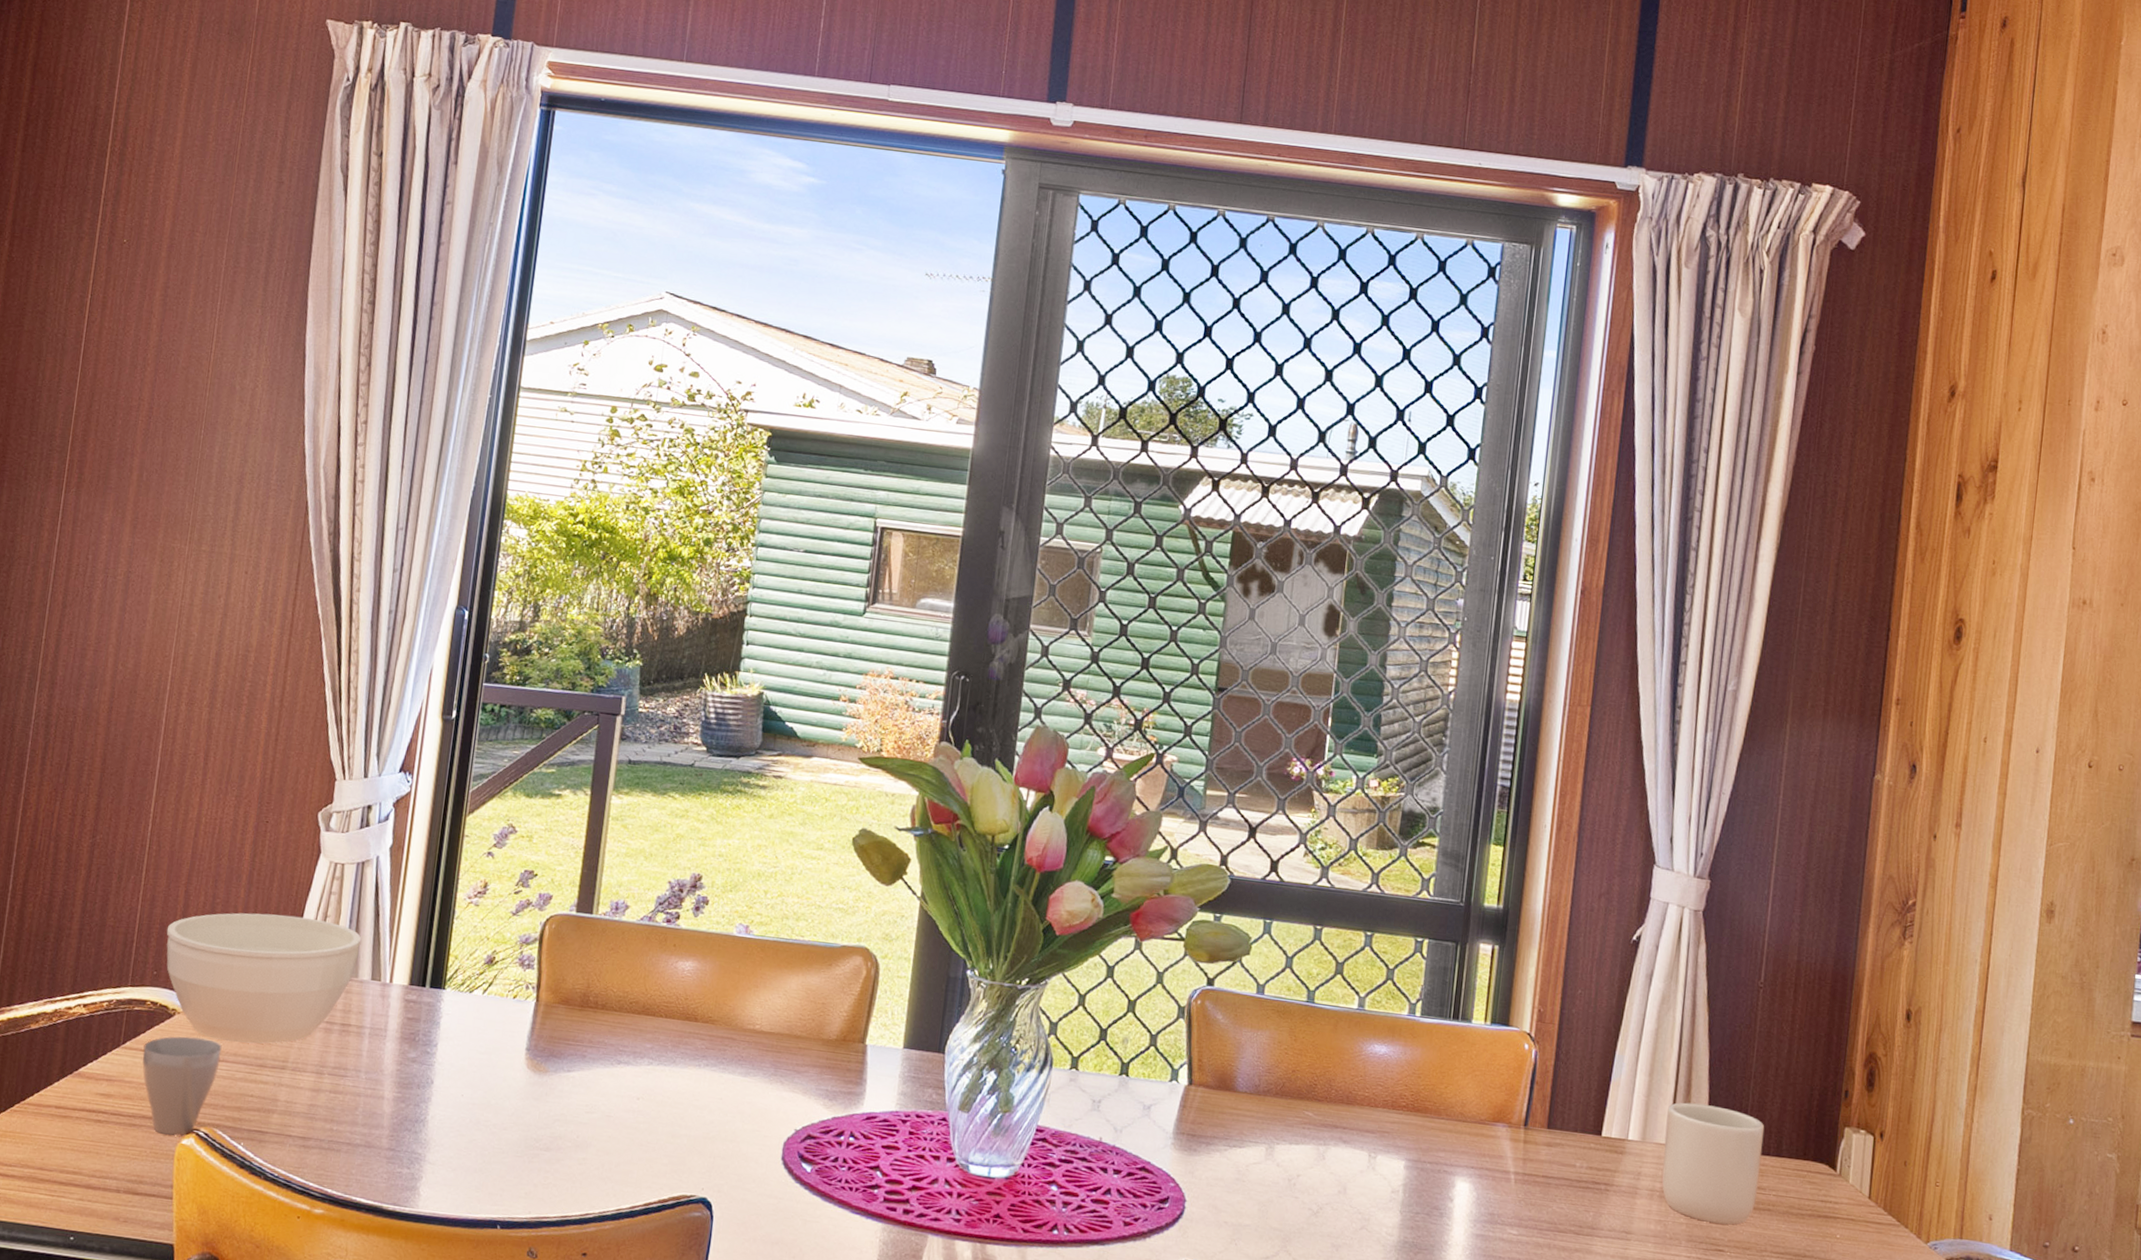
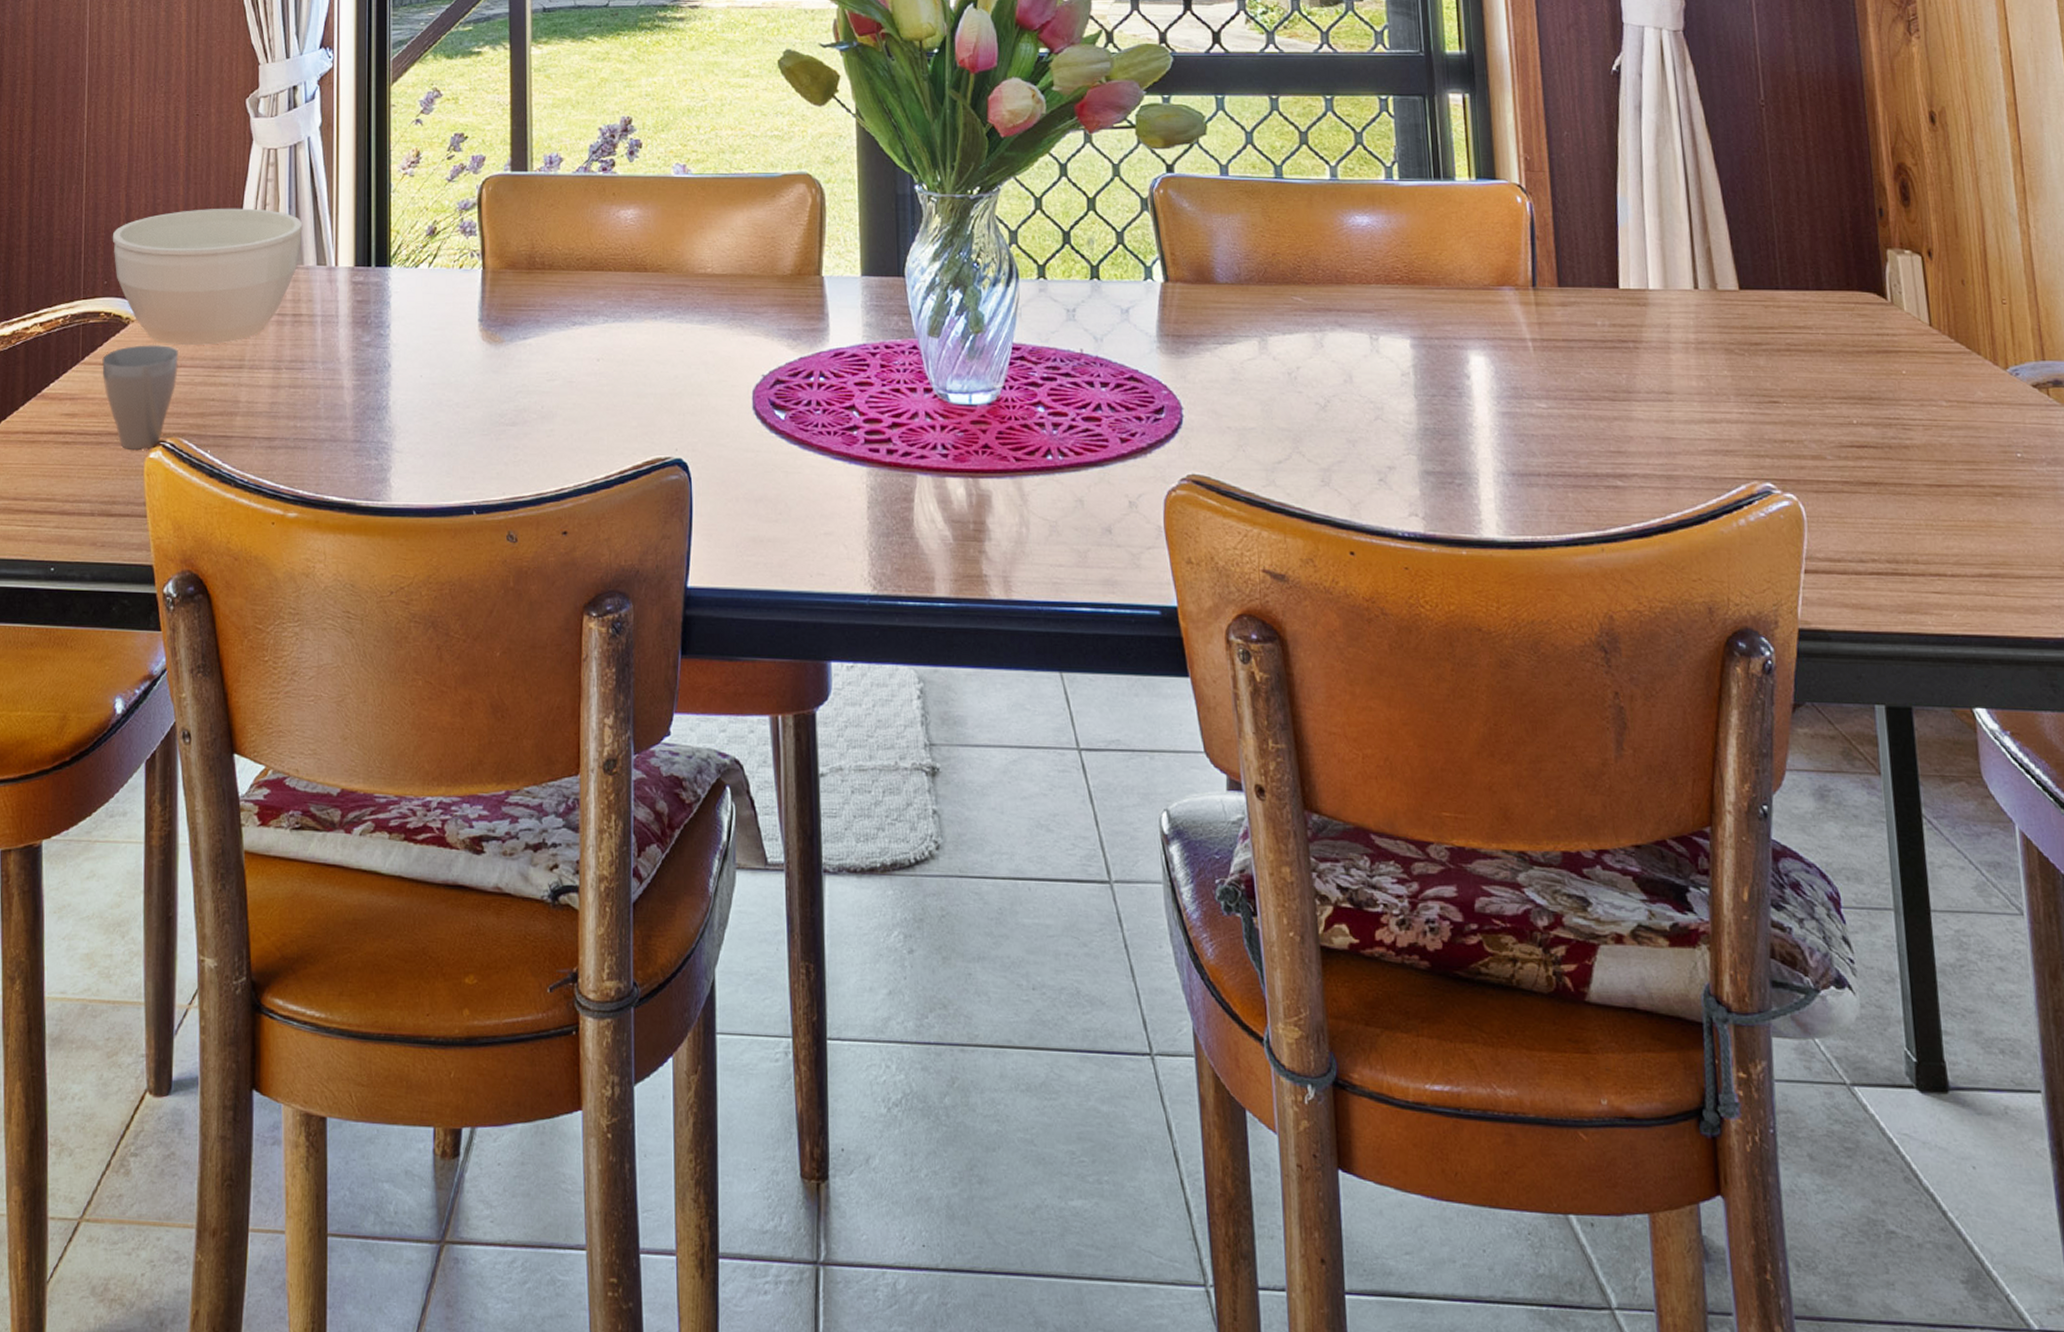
mug: present [1661,1102,1765,1225] -> none [1686,241,1804,372]

